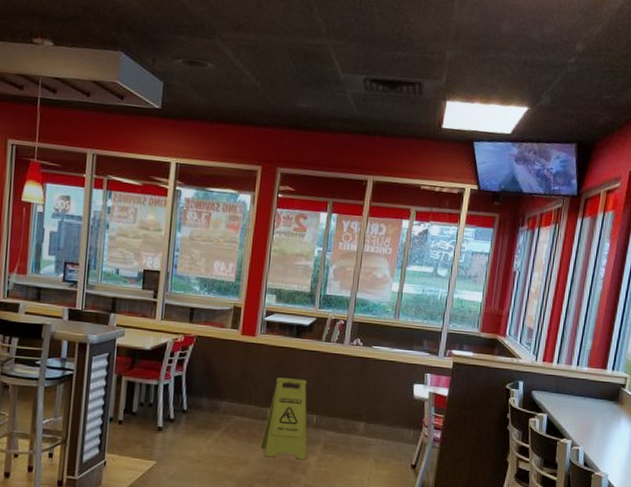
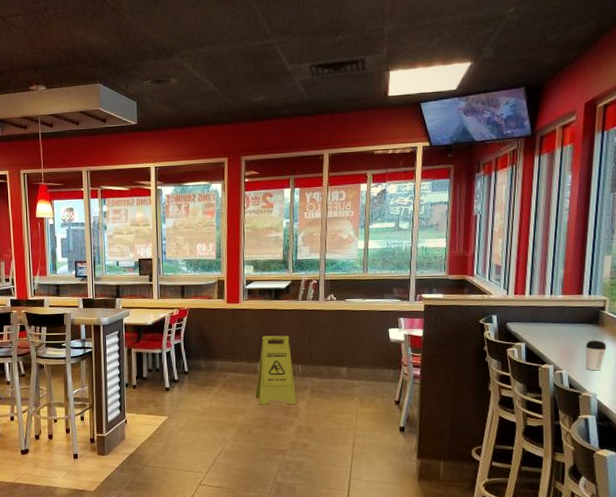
beverage cup: none [601,411,623,450] -> present [586,334,606,371]

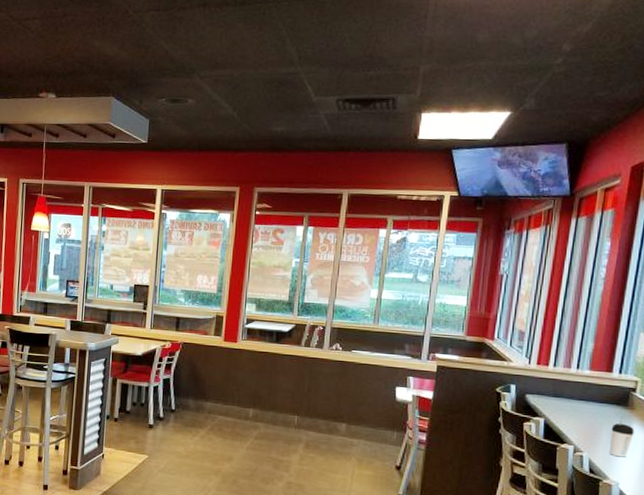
warning sign: present [255,335,297,405] -> none [244,380,289,458]

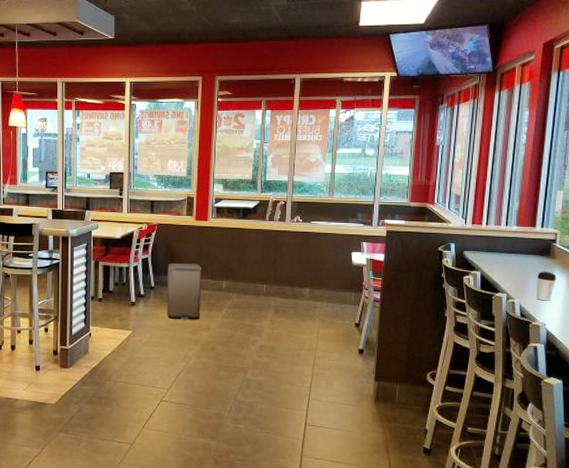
pedal bin: none [186,385,228,449] -> present [166,263,202,320]

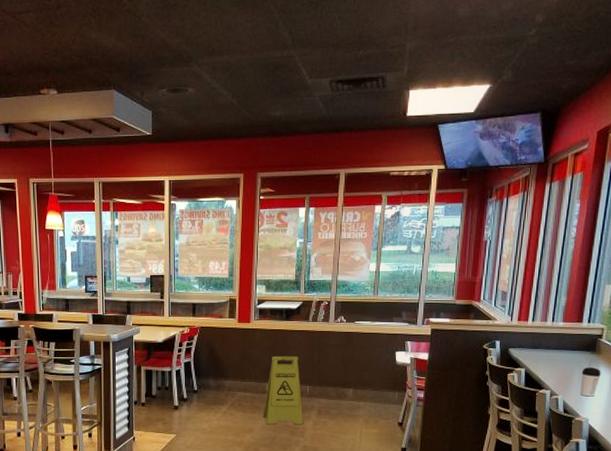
pedal bin: present [166,263,202,320] -> none [209,365,245,423]
warning sign: none [219,254,261,323] -> present [263,356,304,425]

